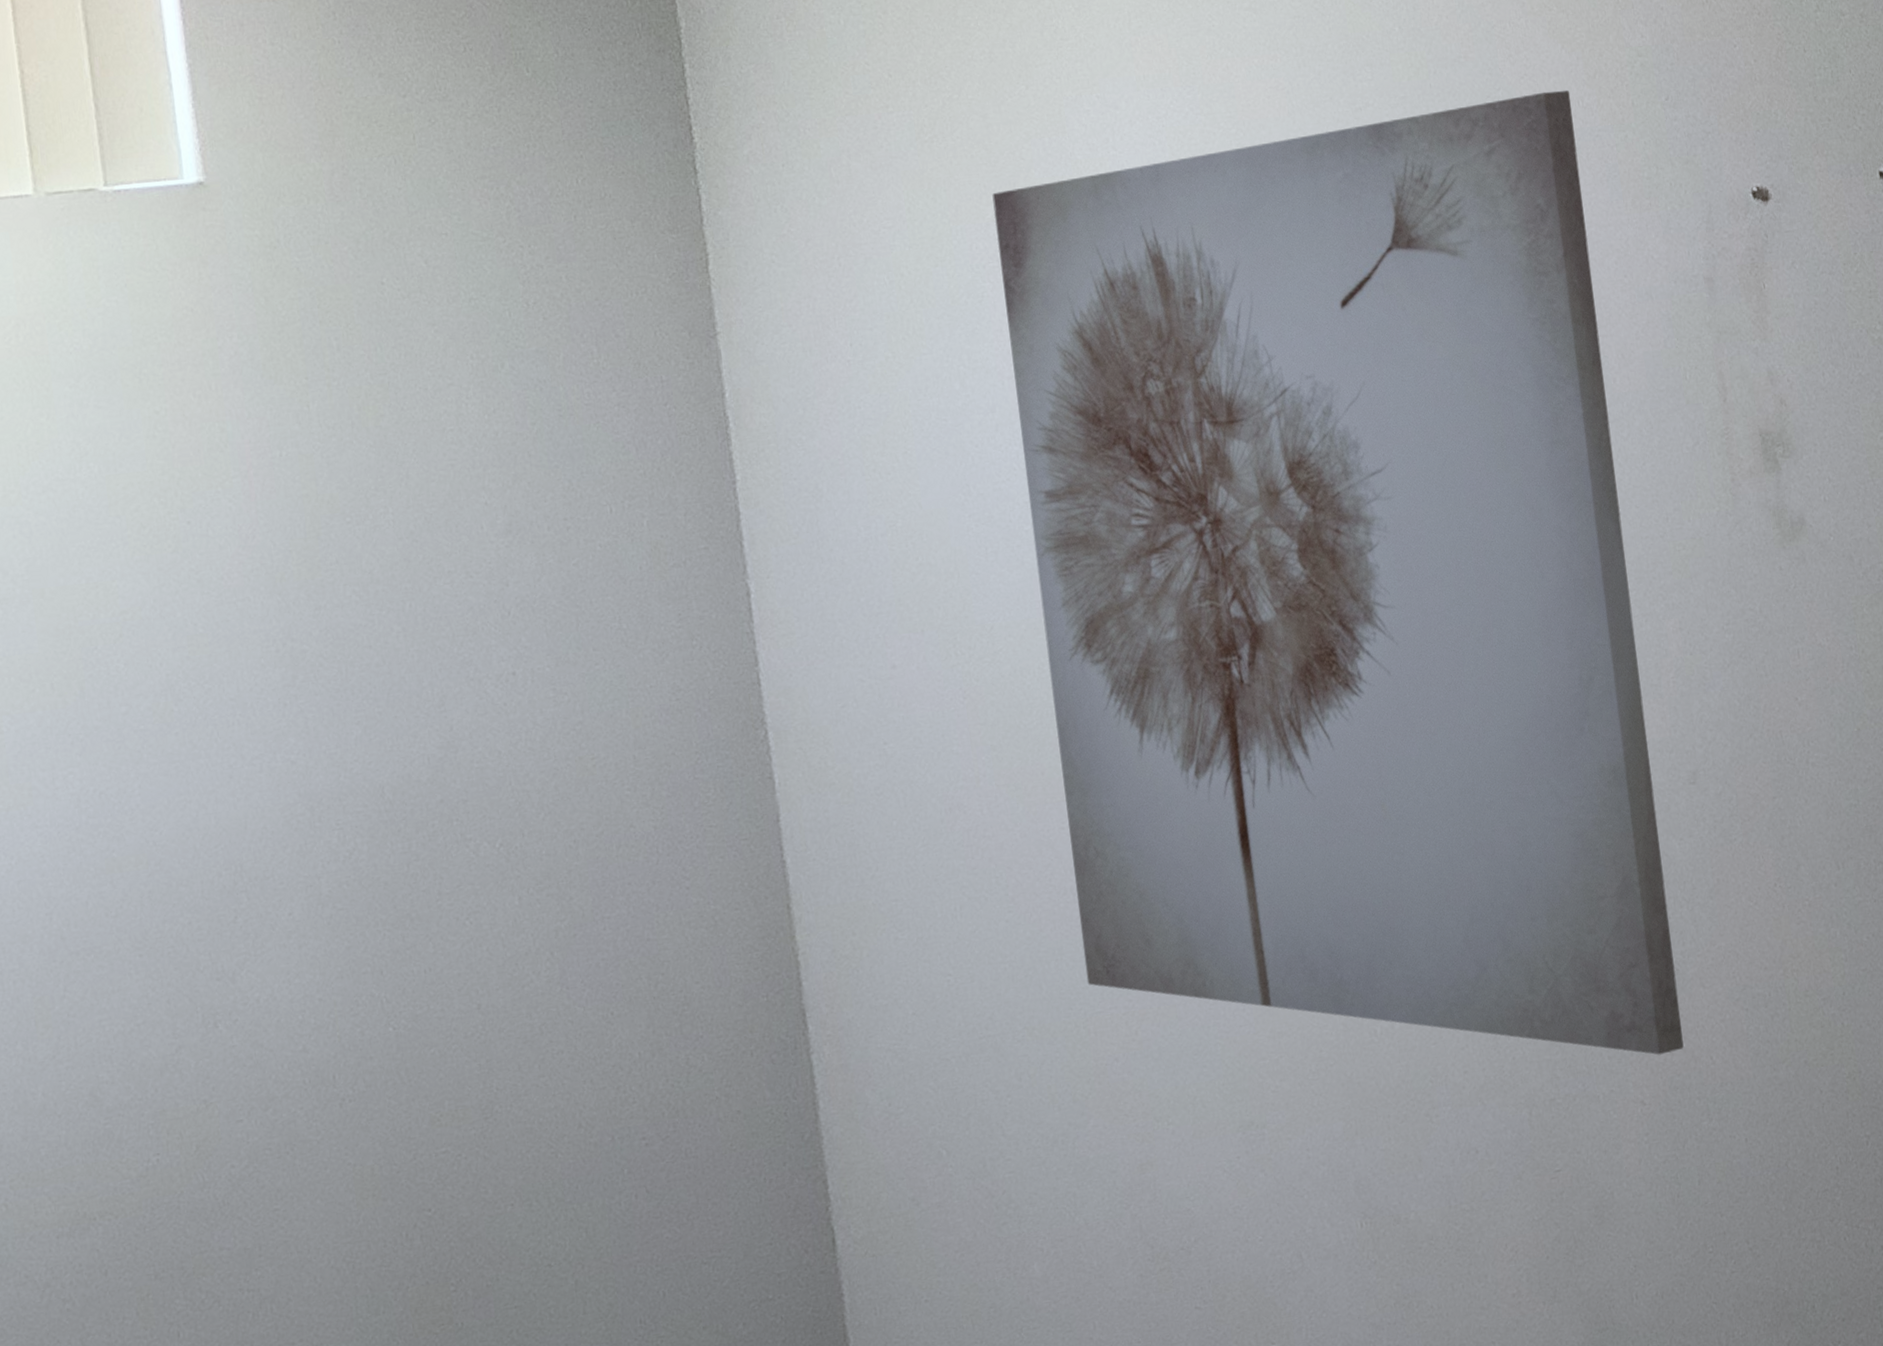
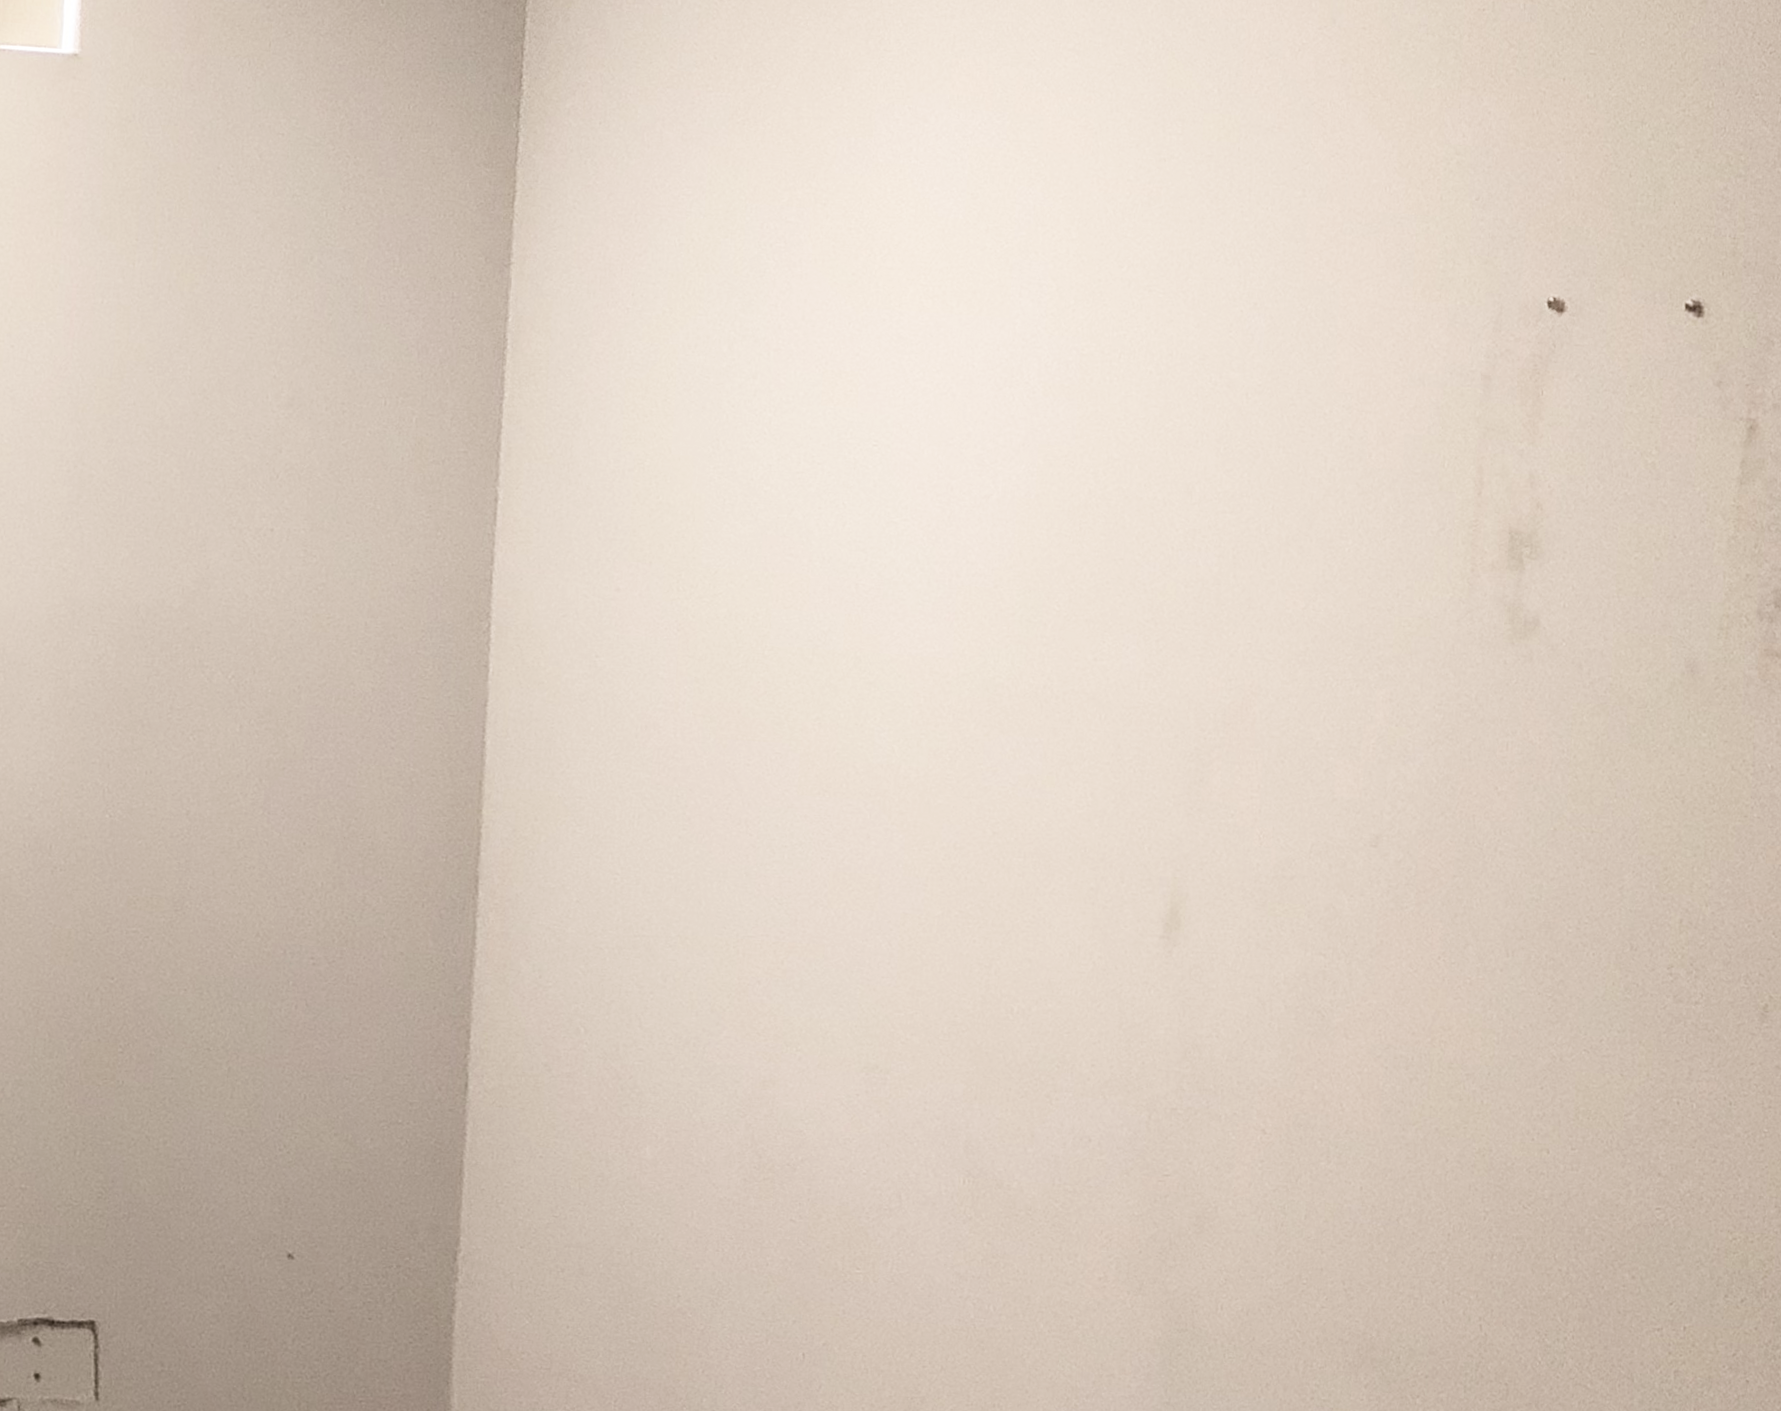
wall art: present [992,89,1684,1055] -> none [744,172,1379,1092]

